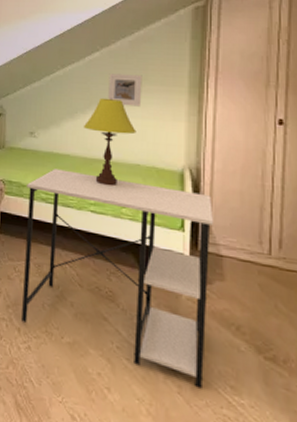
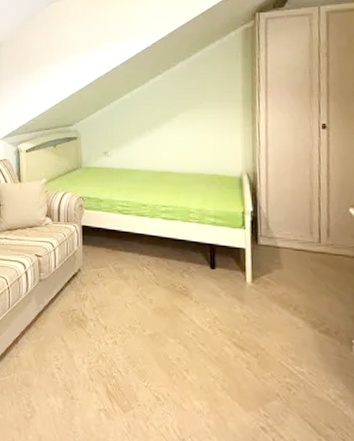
desk: present [22,169,214,389] -> none [104,183,271,363]
table lamp: present [84,98,136,187] -> none [152,116,199,195]
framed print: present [108,73,142,107] -> none [171,93,202,122]

